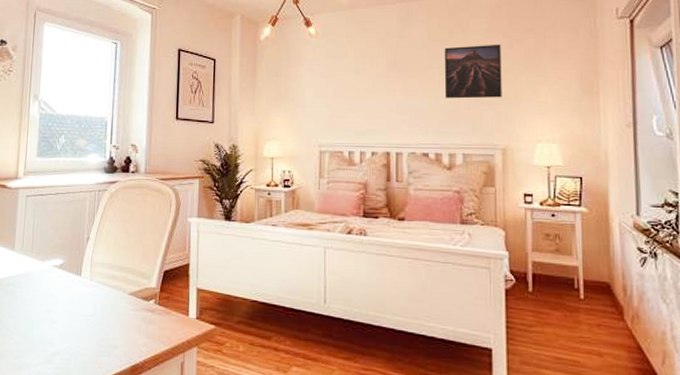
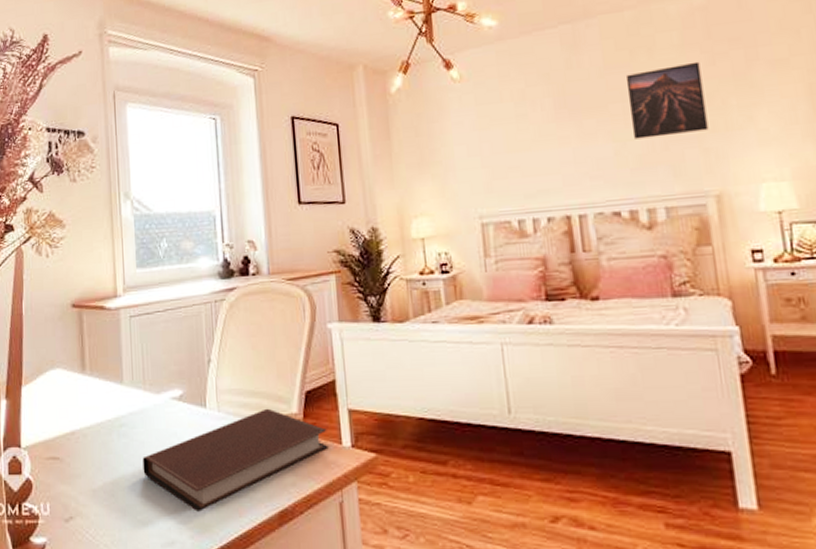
notebook: none [22,281,178,361] -> present [142,408,328,512]

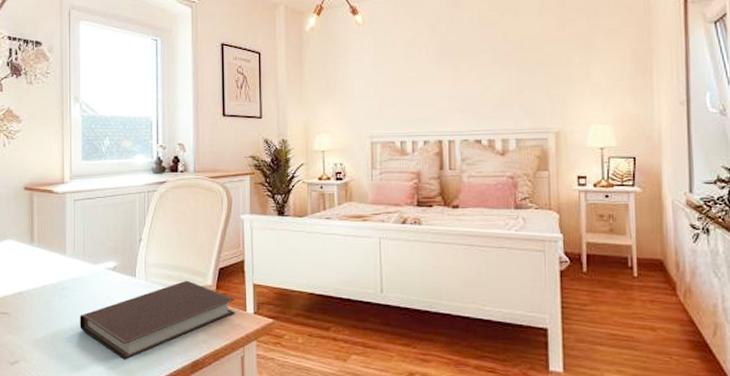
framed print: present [626,61,709,139] -> none [495,25,555,83]

